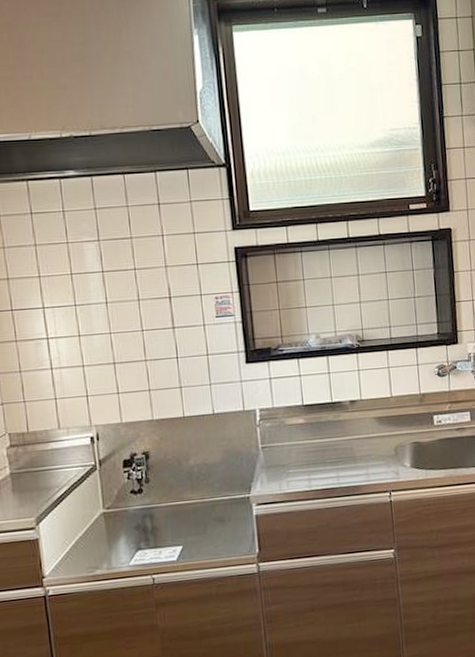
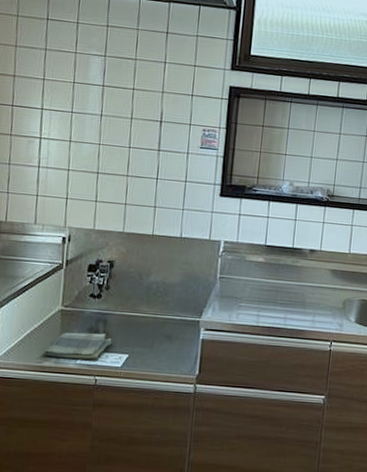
dish towel: none [94,528,163,564] -> present [44,332,112,360]

